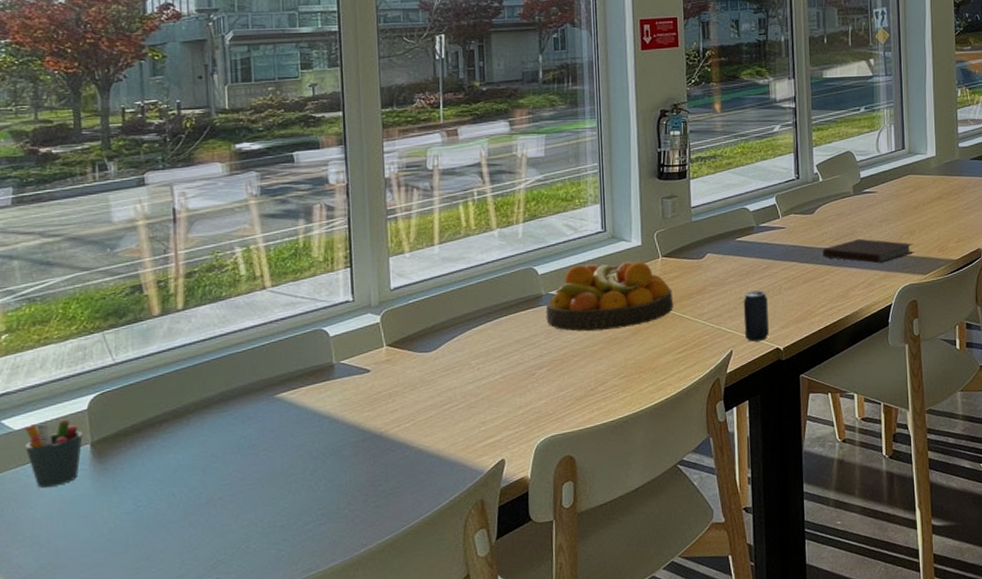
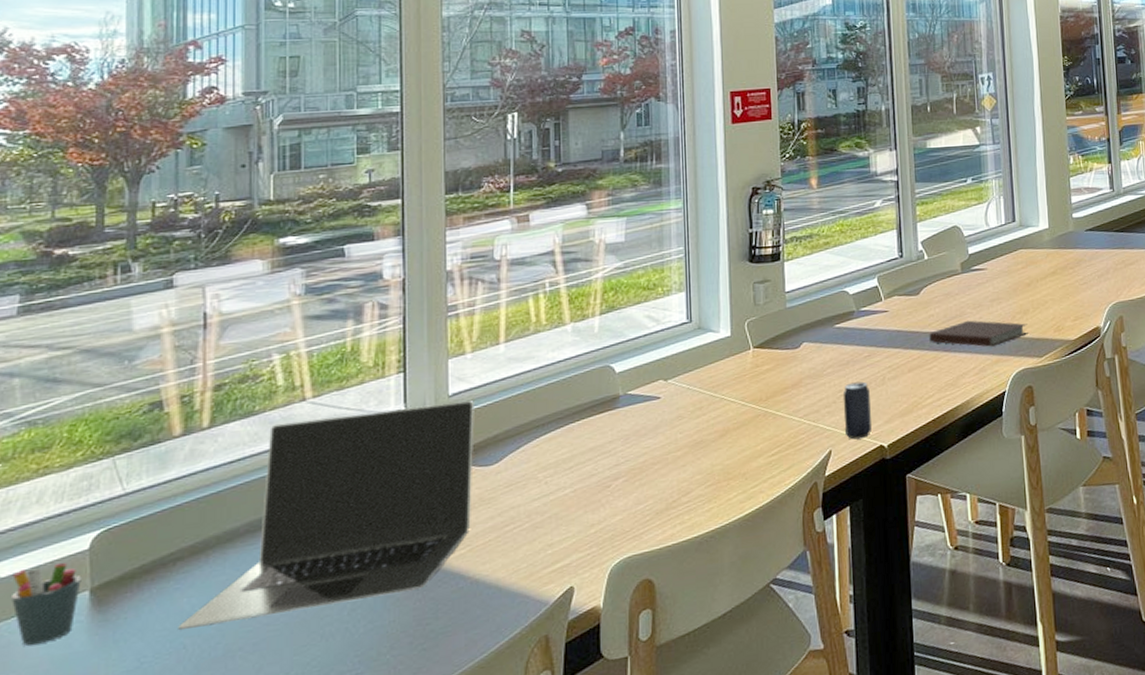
laptop: none [167,295,414,481] -> present [178,401,474,631]
fruit bowl: present [545,261,673,332] -> none [623,354,765,436]

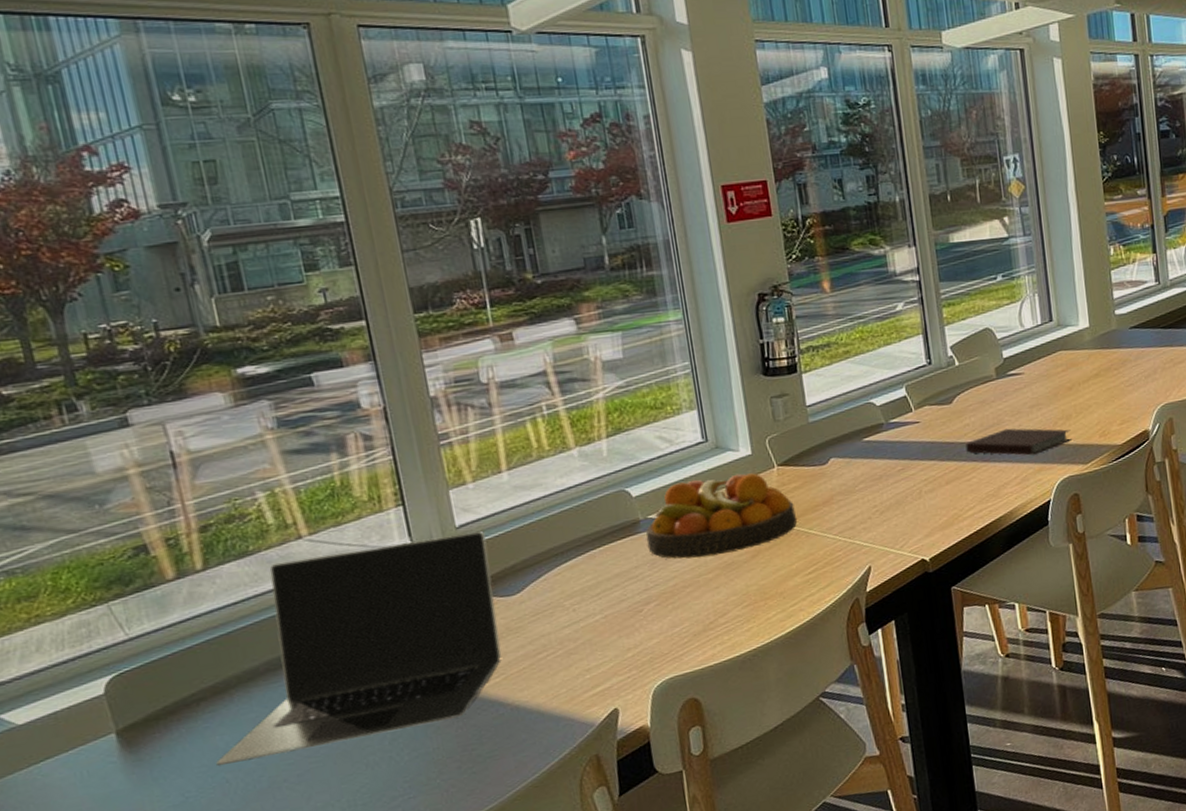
pen holder: present [12,563,82,646] -> none [30,708,108,787]
fruit bowl: none [623,354,765,436] -> present [646,473,797,559]
beverage can: present [842,381,872,440] -> none [877,496,912,555]

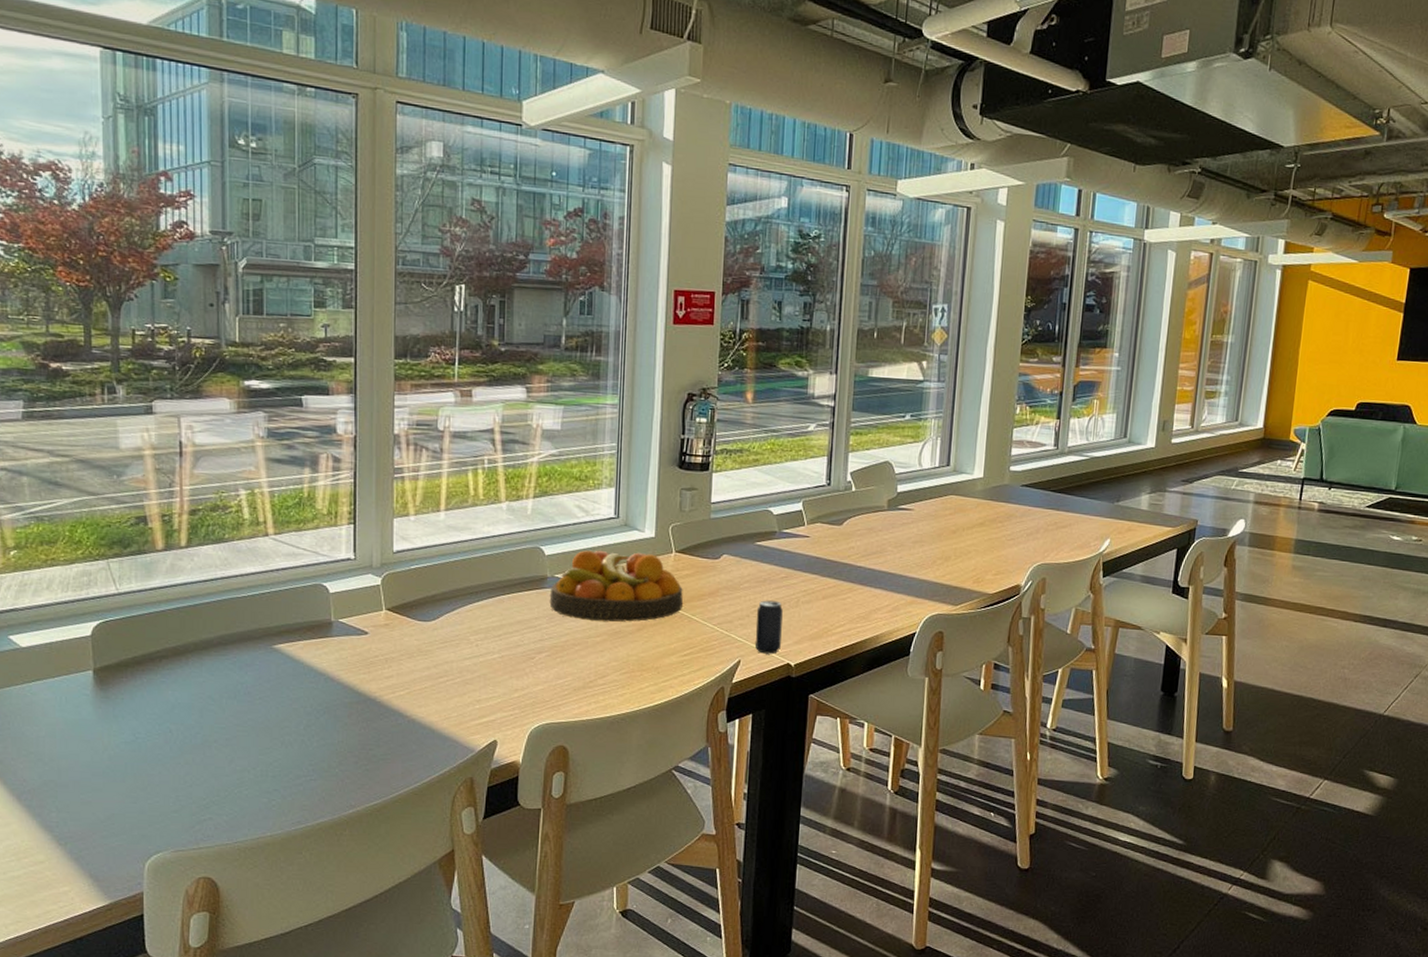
laptop: present [216,531,502,767] -> none [165,553,416,719]
beverage can: none [877,496,912,555] -> present [755,600,783,654]
notebook: present [965,428,1072,455] -> none [847,558,947,588]

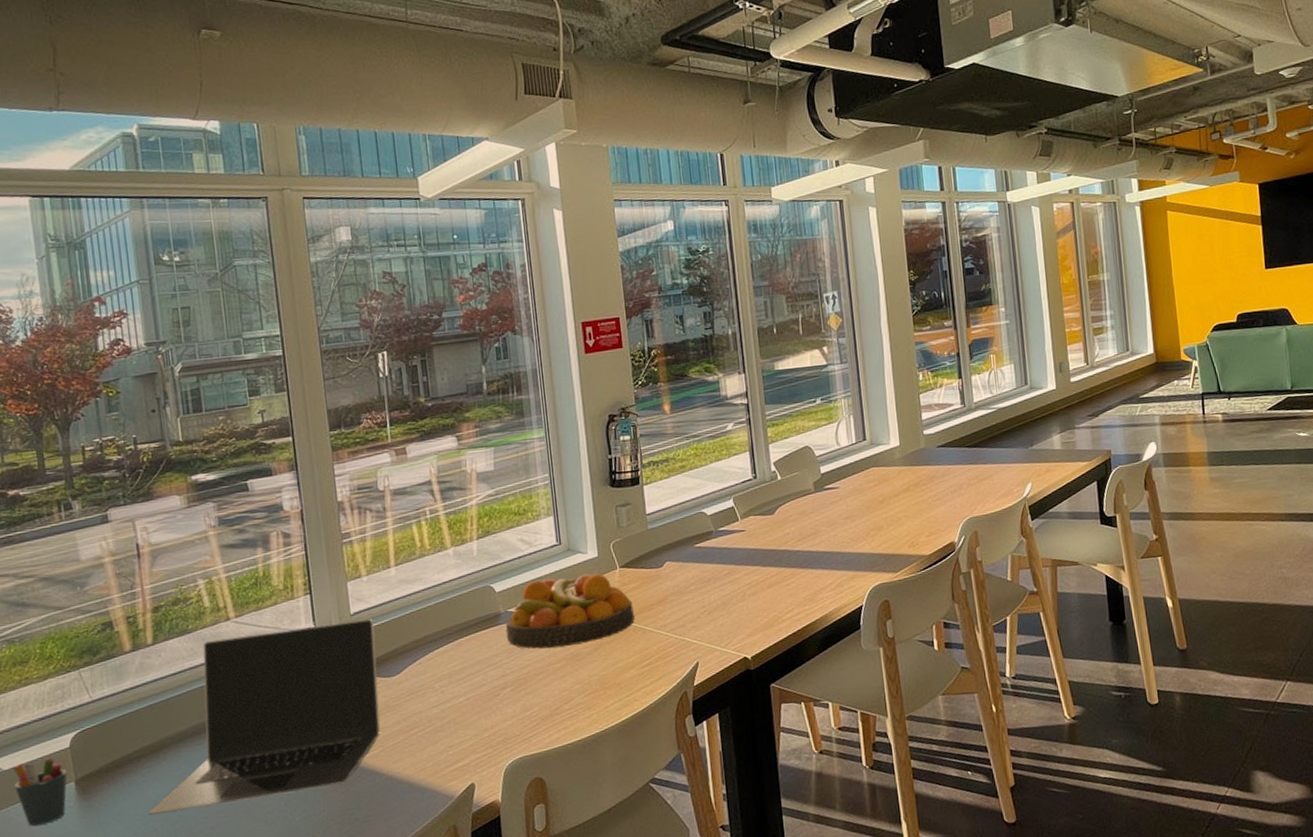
pen holder: none [31,644,86,708] -> present [13,759,68,827]
laptop: none [165,553,416,719] -> present [148,619,381,816]
beverage can: present [755,600,783,654] -> none [706,597,735,652]

